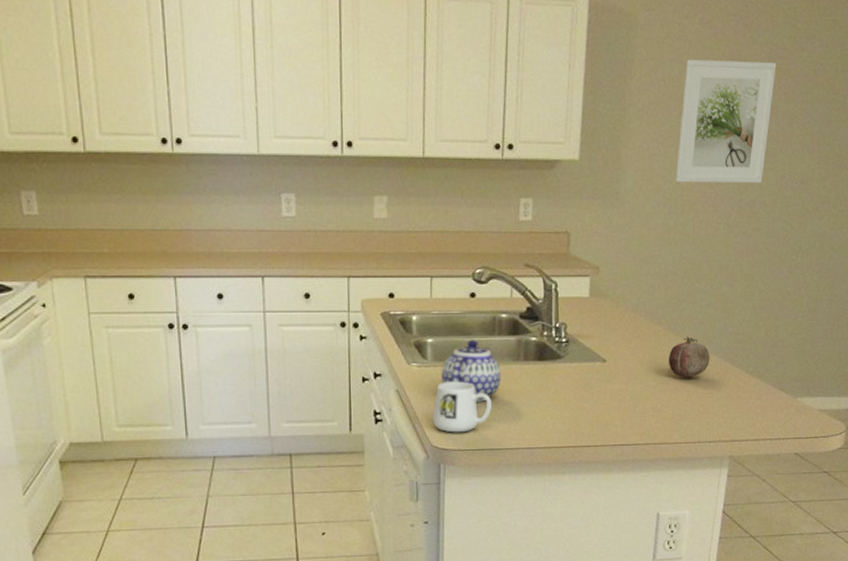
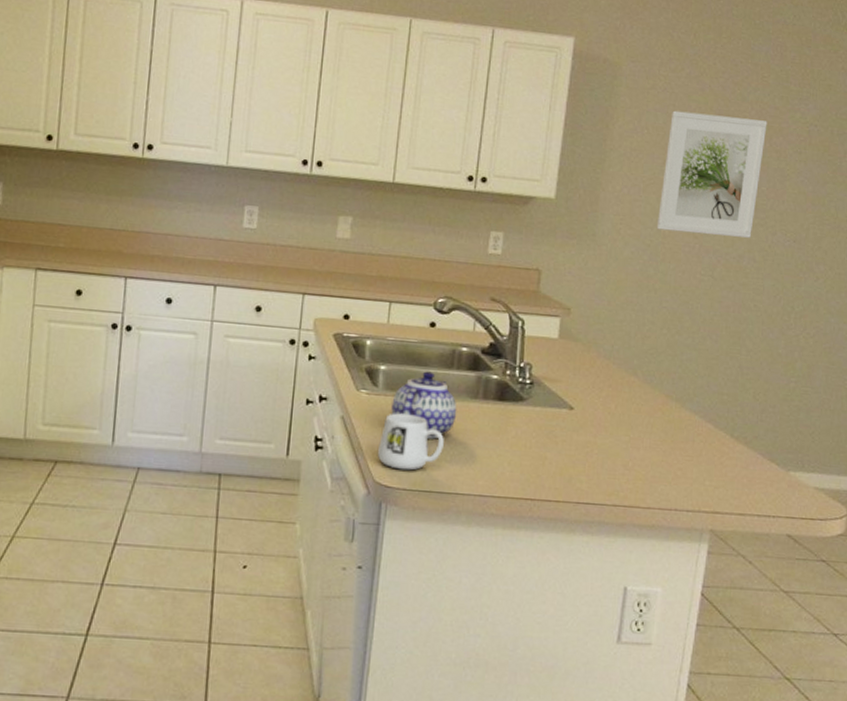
fruit: present [668,336,710,378] -> none [642,391,690,437]

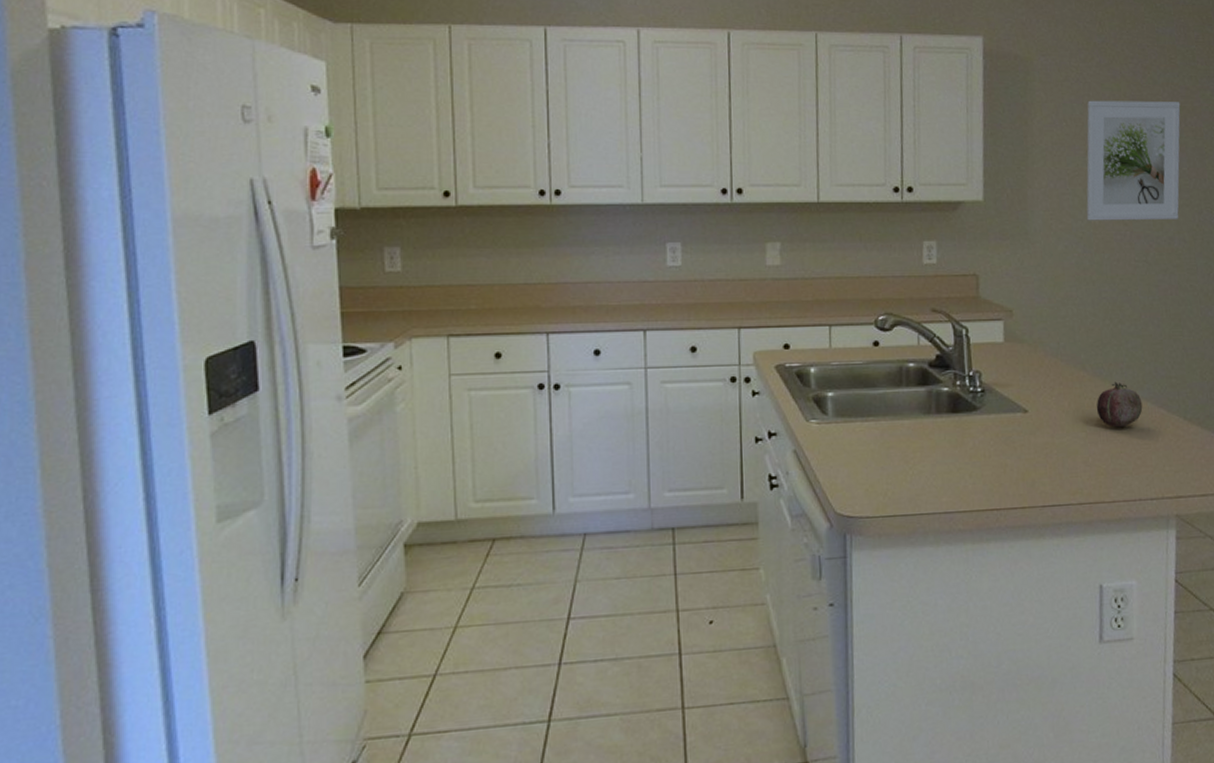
mug: present [377,413,444,471] -> none [835,439,902,498]
teapot: present [391,371,457,439] -> none [844,392,912,462]
fruit: none [642,391,690,437] -> present [1096,381,1143,428]

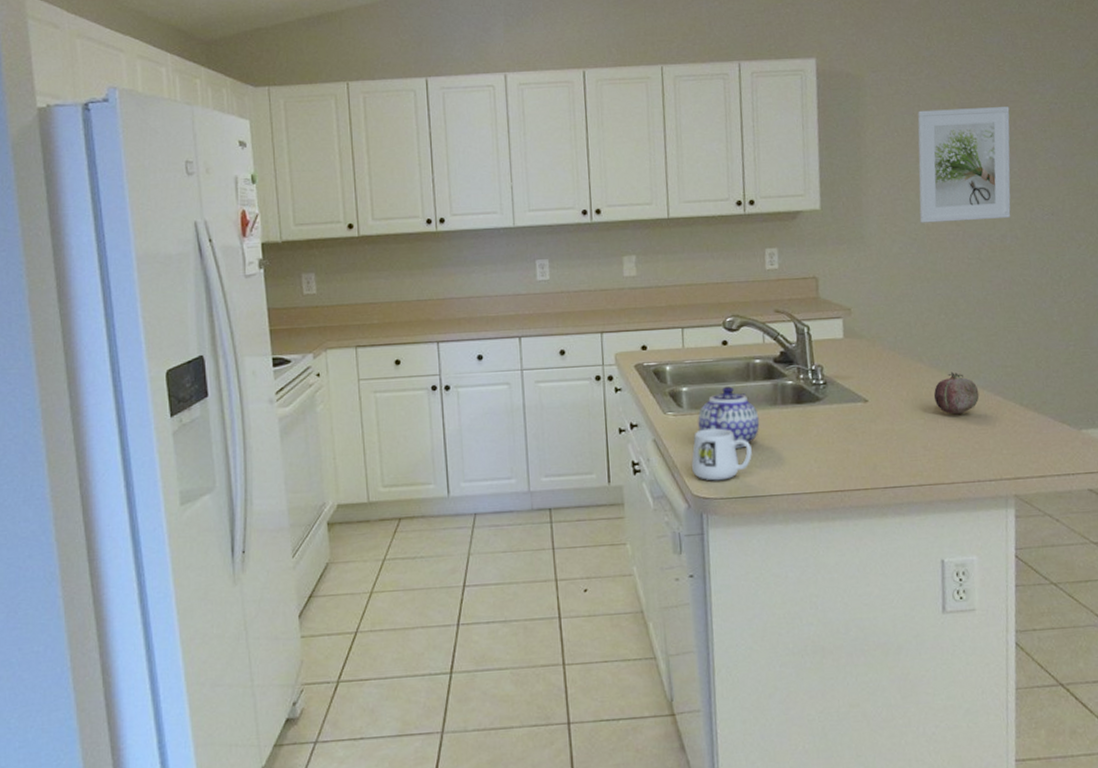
mug: none [835,439,902,498] -> present [691,428,752,481]
teapot: none [844,392,912,462] -> present [697,386,760,449]

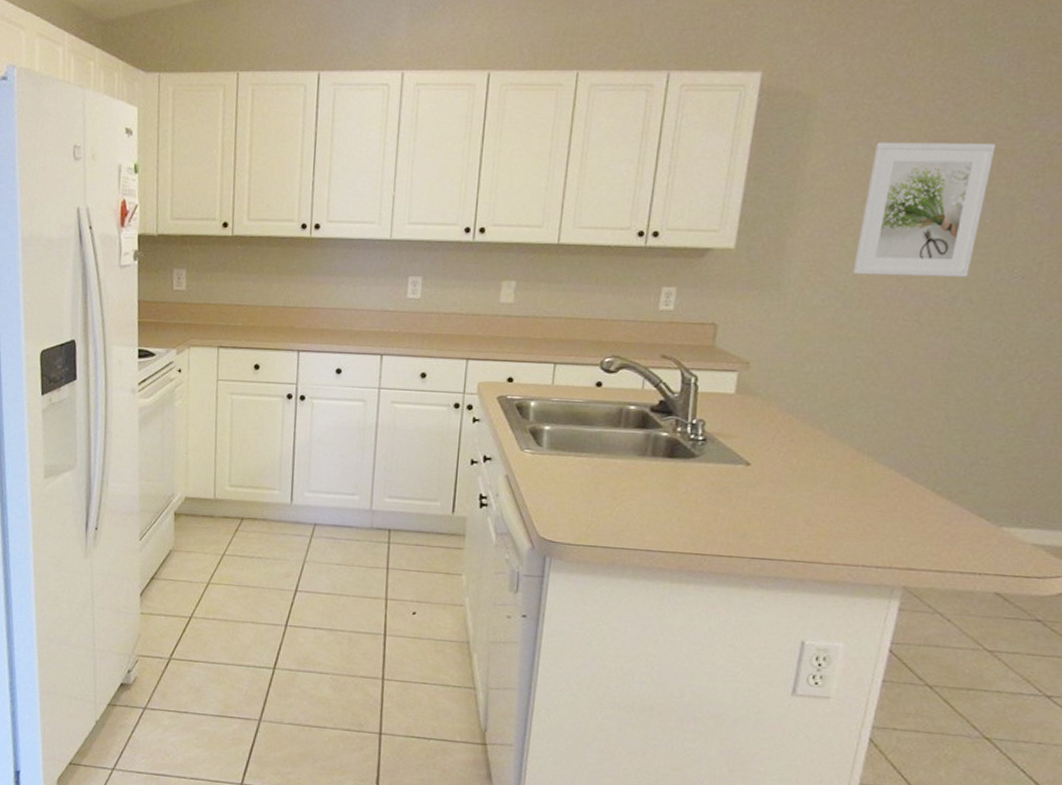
mug: present [691,428,752,481] -> none [541,471,610,526]
teapot: present [697,386,760,449] -> none [555,430,624,496]
fruit: present [933,372,980,415] -> none [828,444,885,492]

